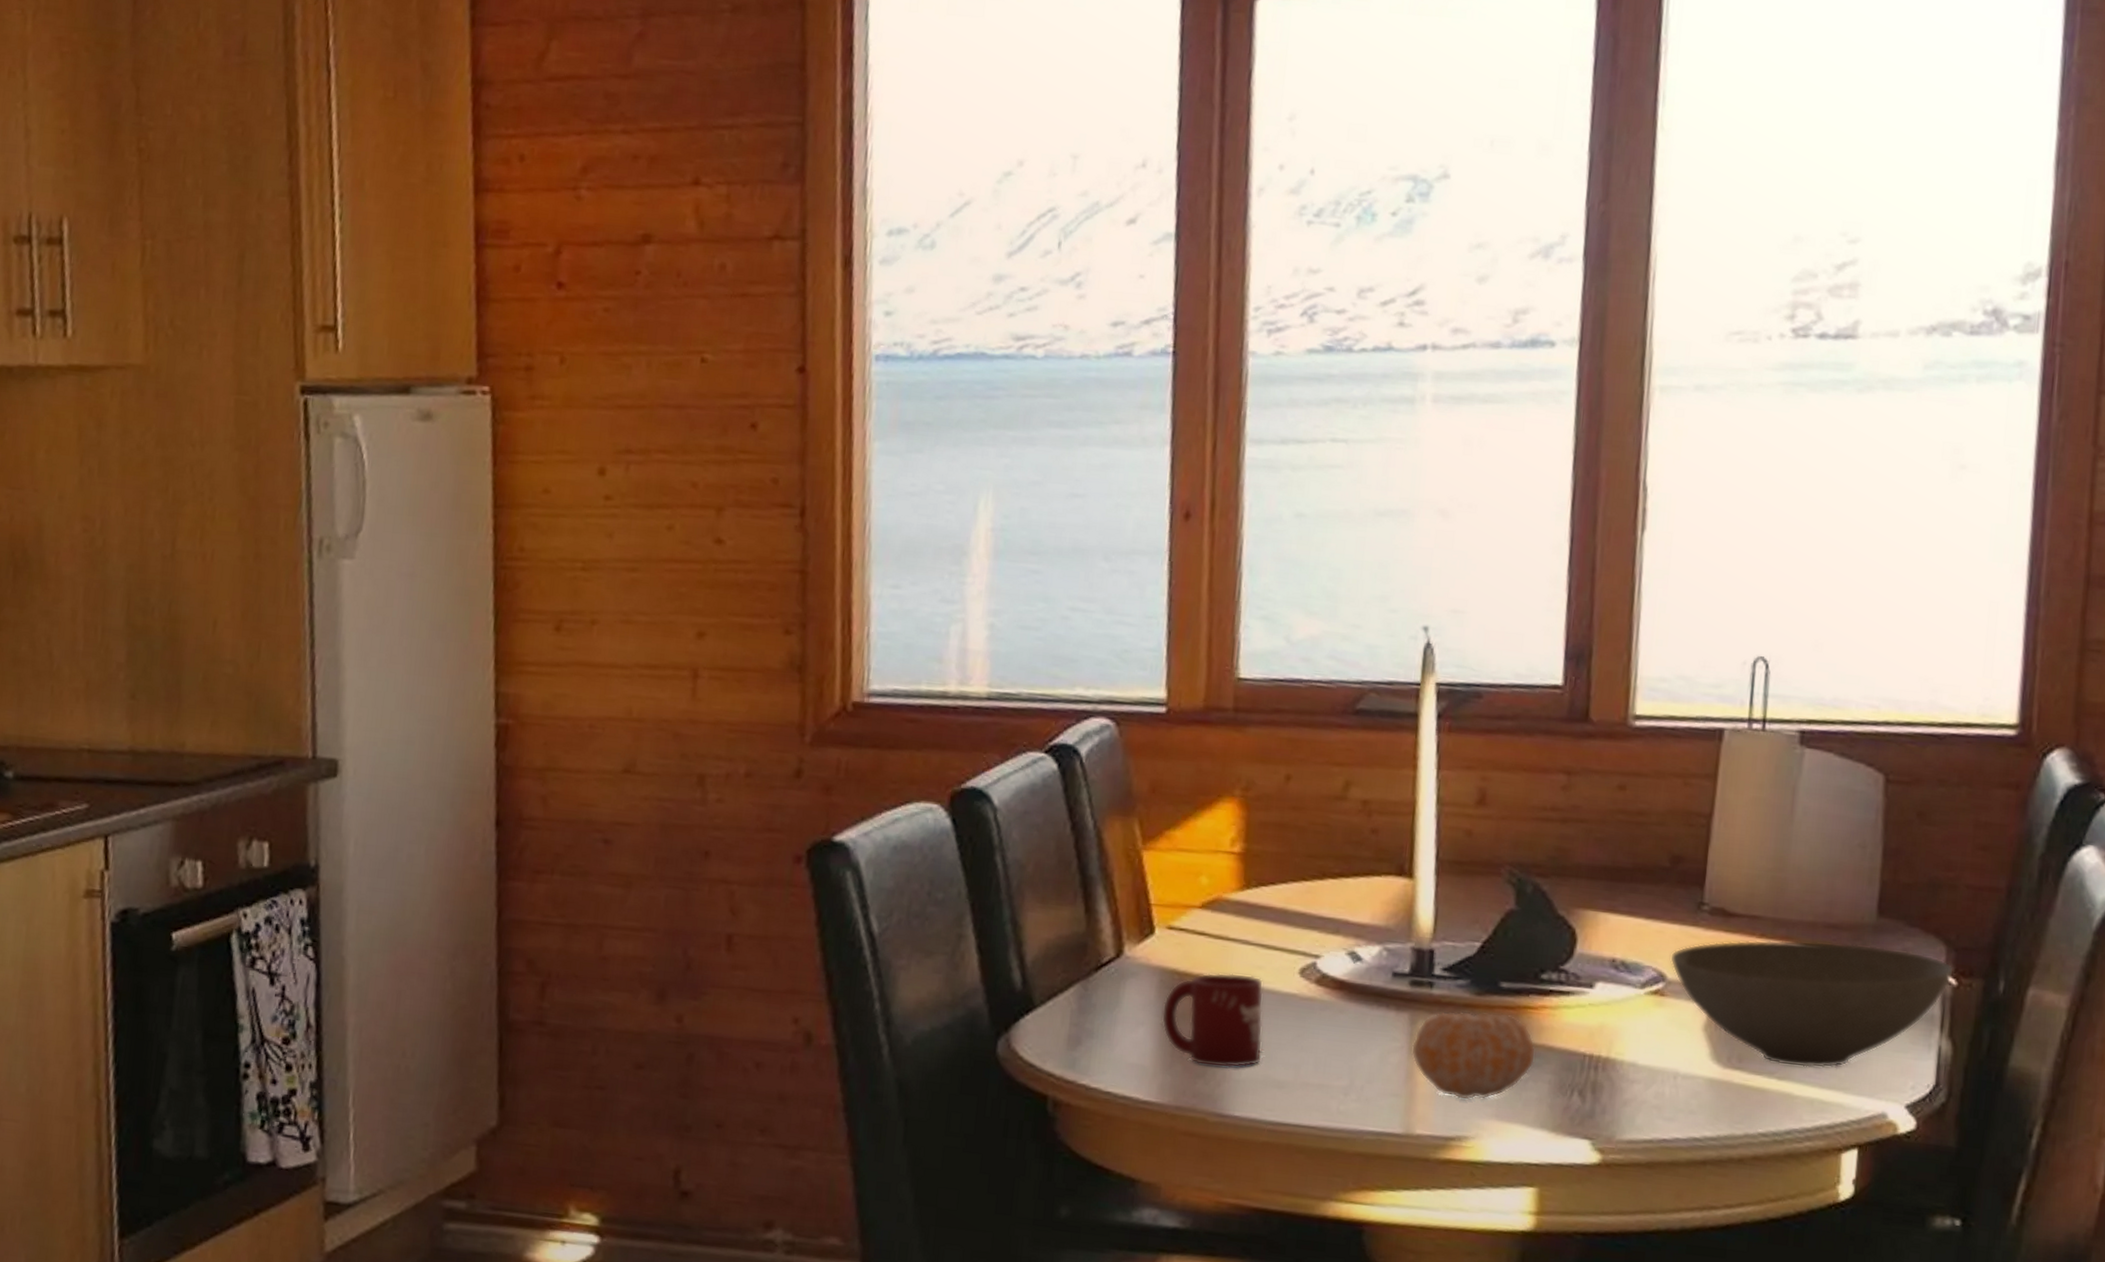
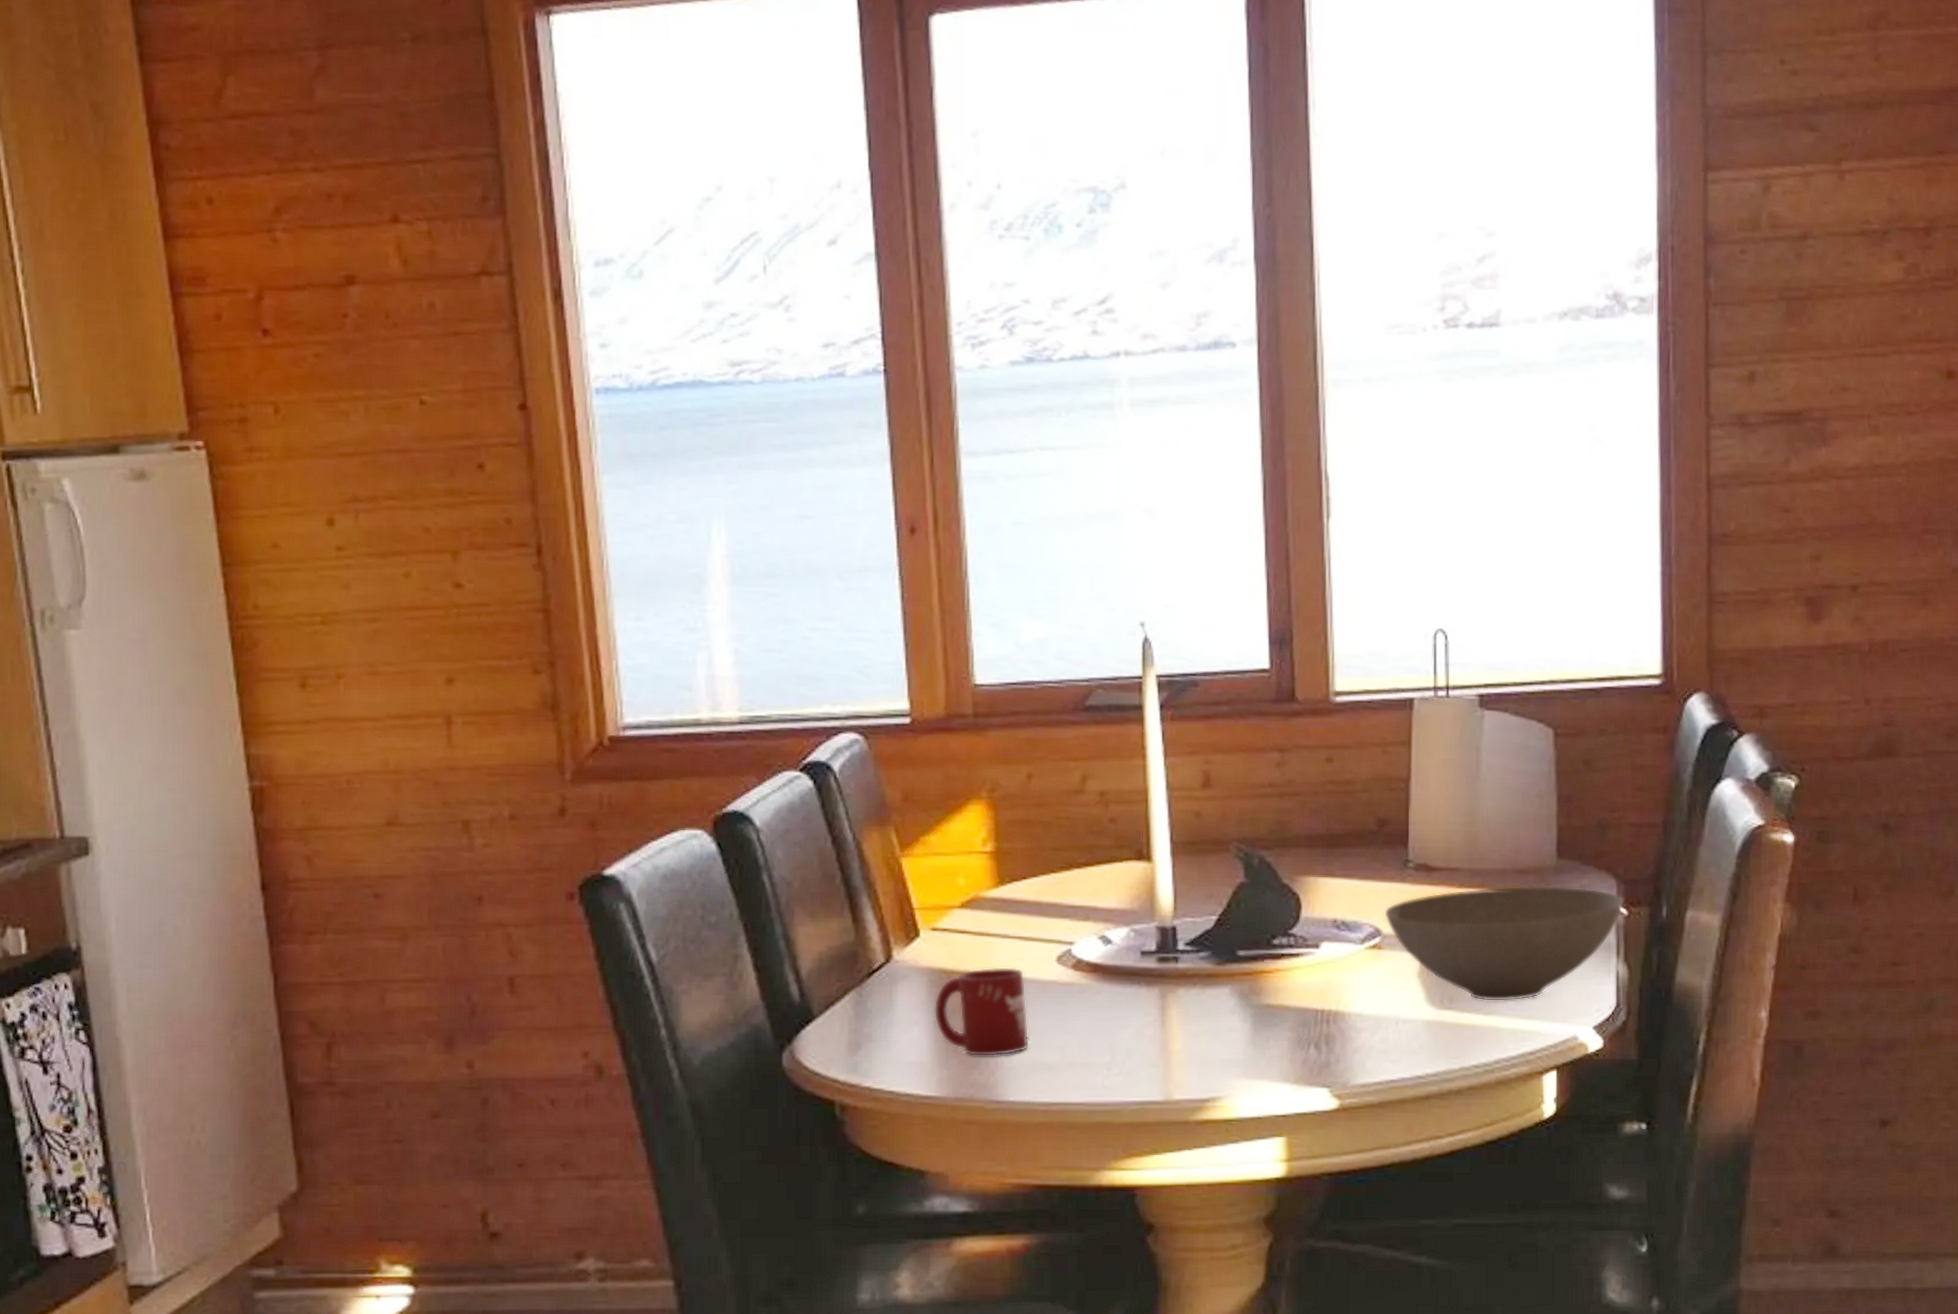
fruit: present [1411,1011,1536,1100] -> none [1164,980,1275,1063]

